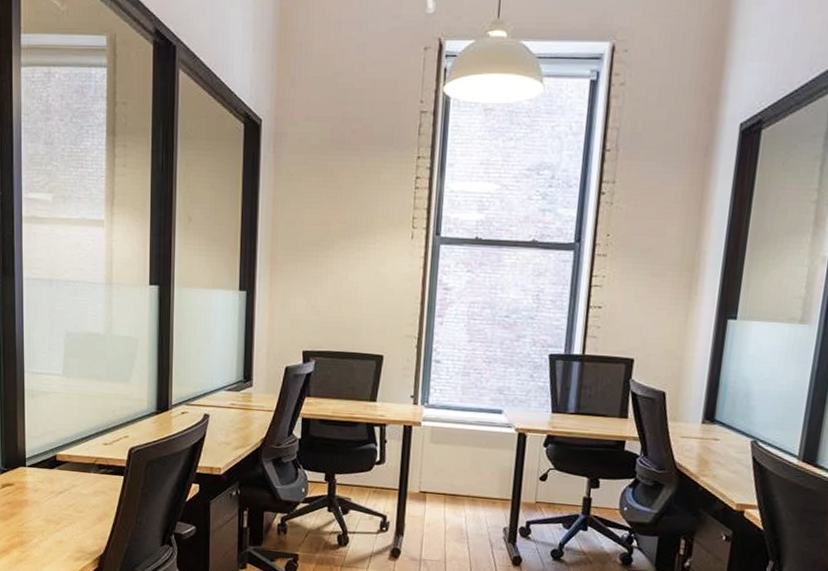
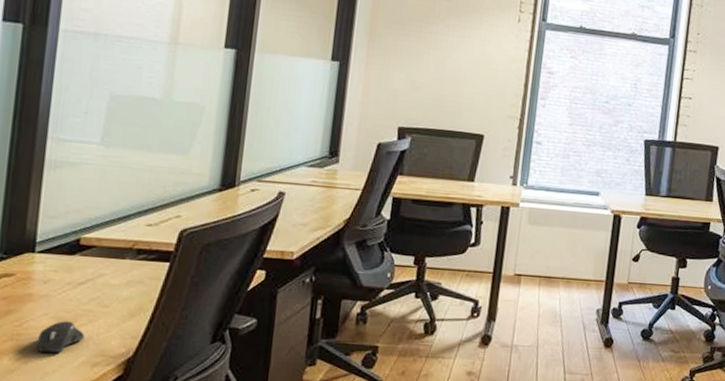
computer mouse: none [35,522,67,549] -> present [37,321,85,354]

